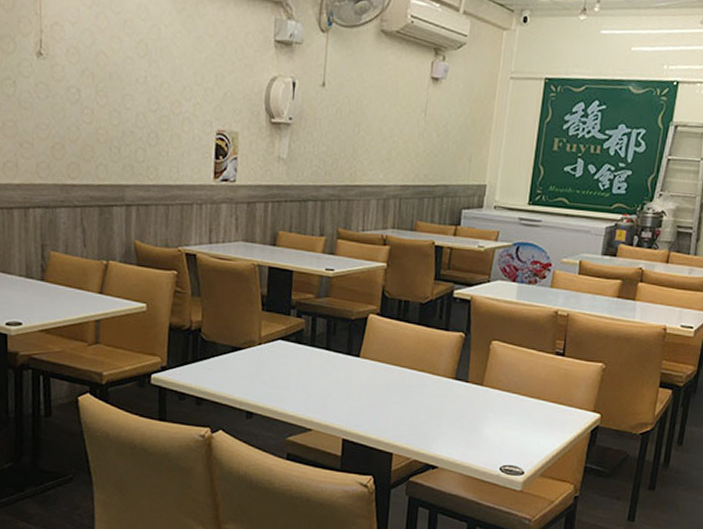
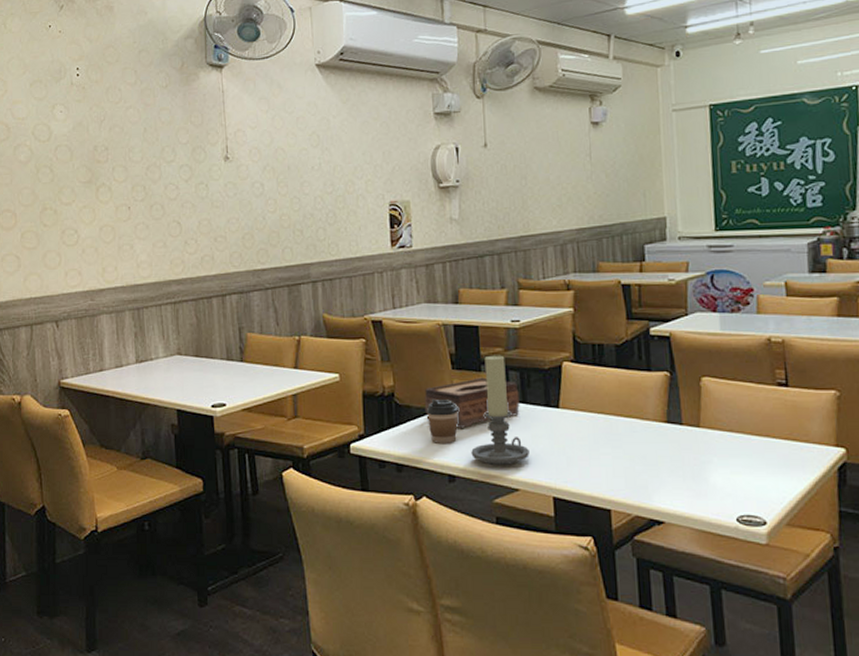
tissue box: none [230,321,324,368] -> present [424,377,520,428]
coffee cup: none [231,337,264,382] -> present [426,398,459,443]
candle holder: none [271,301,326,407] -> present [471,355,529,466]

